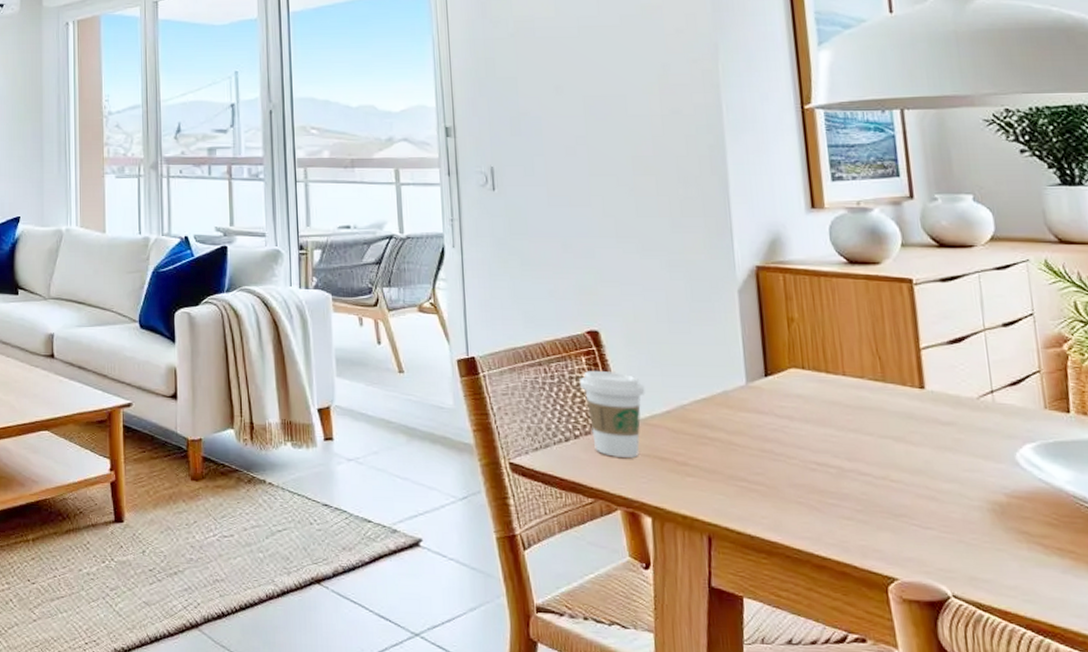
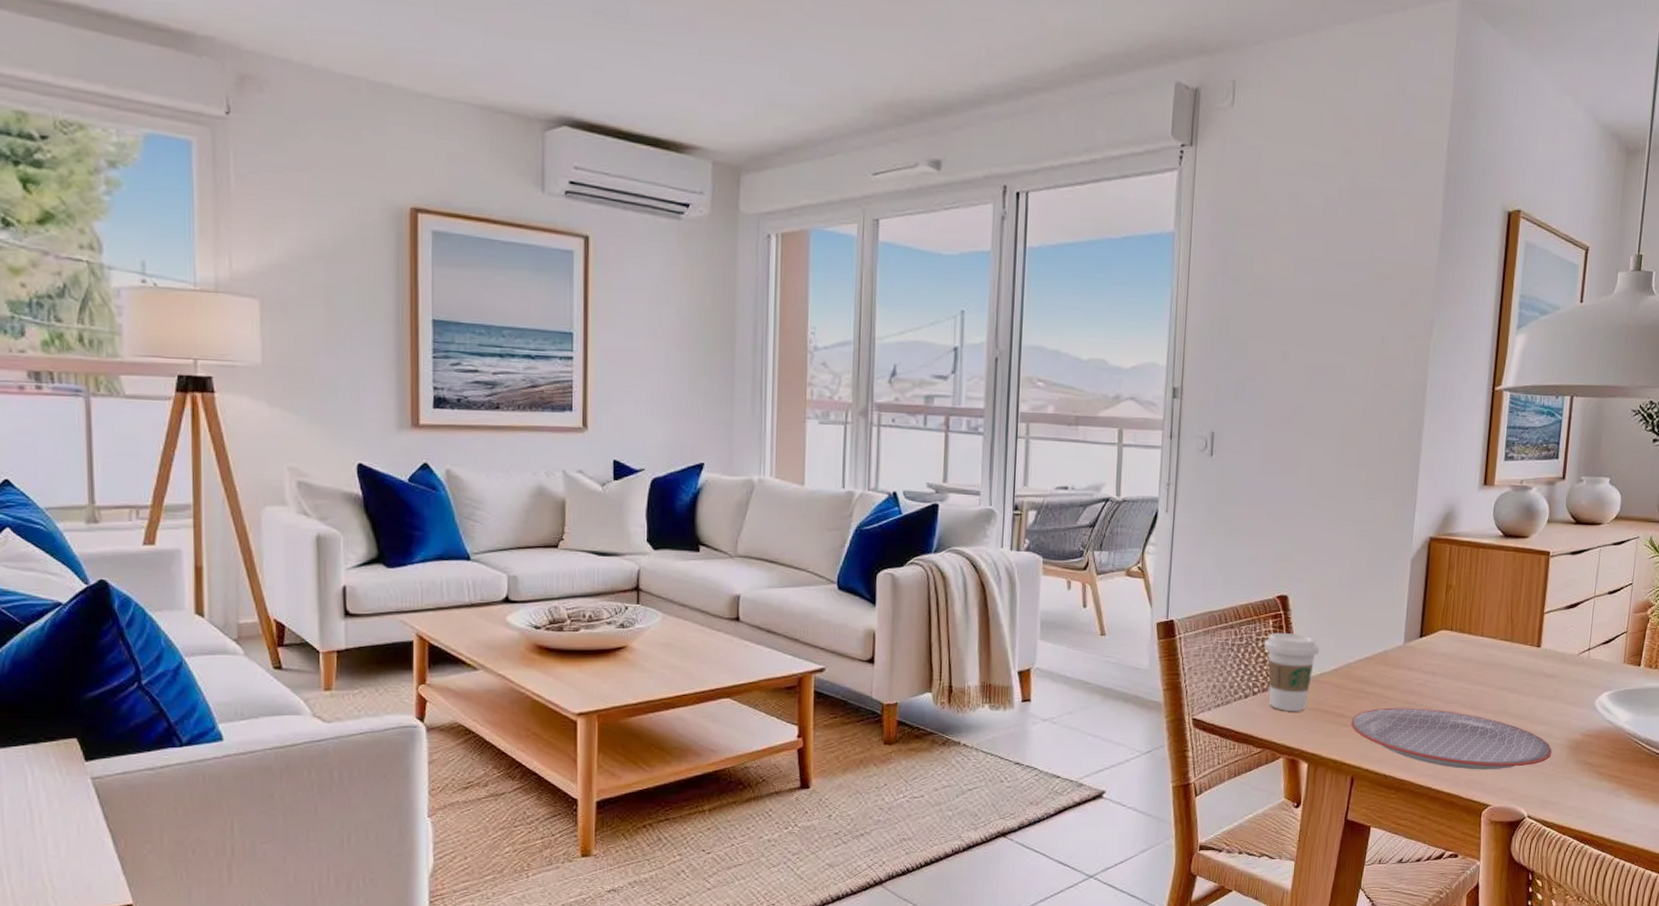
plate: none [696,456,970,536] -> present [1351,707,1552,770]

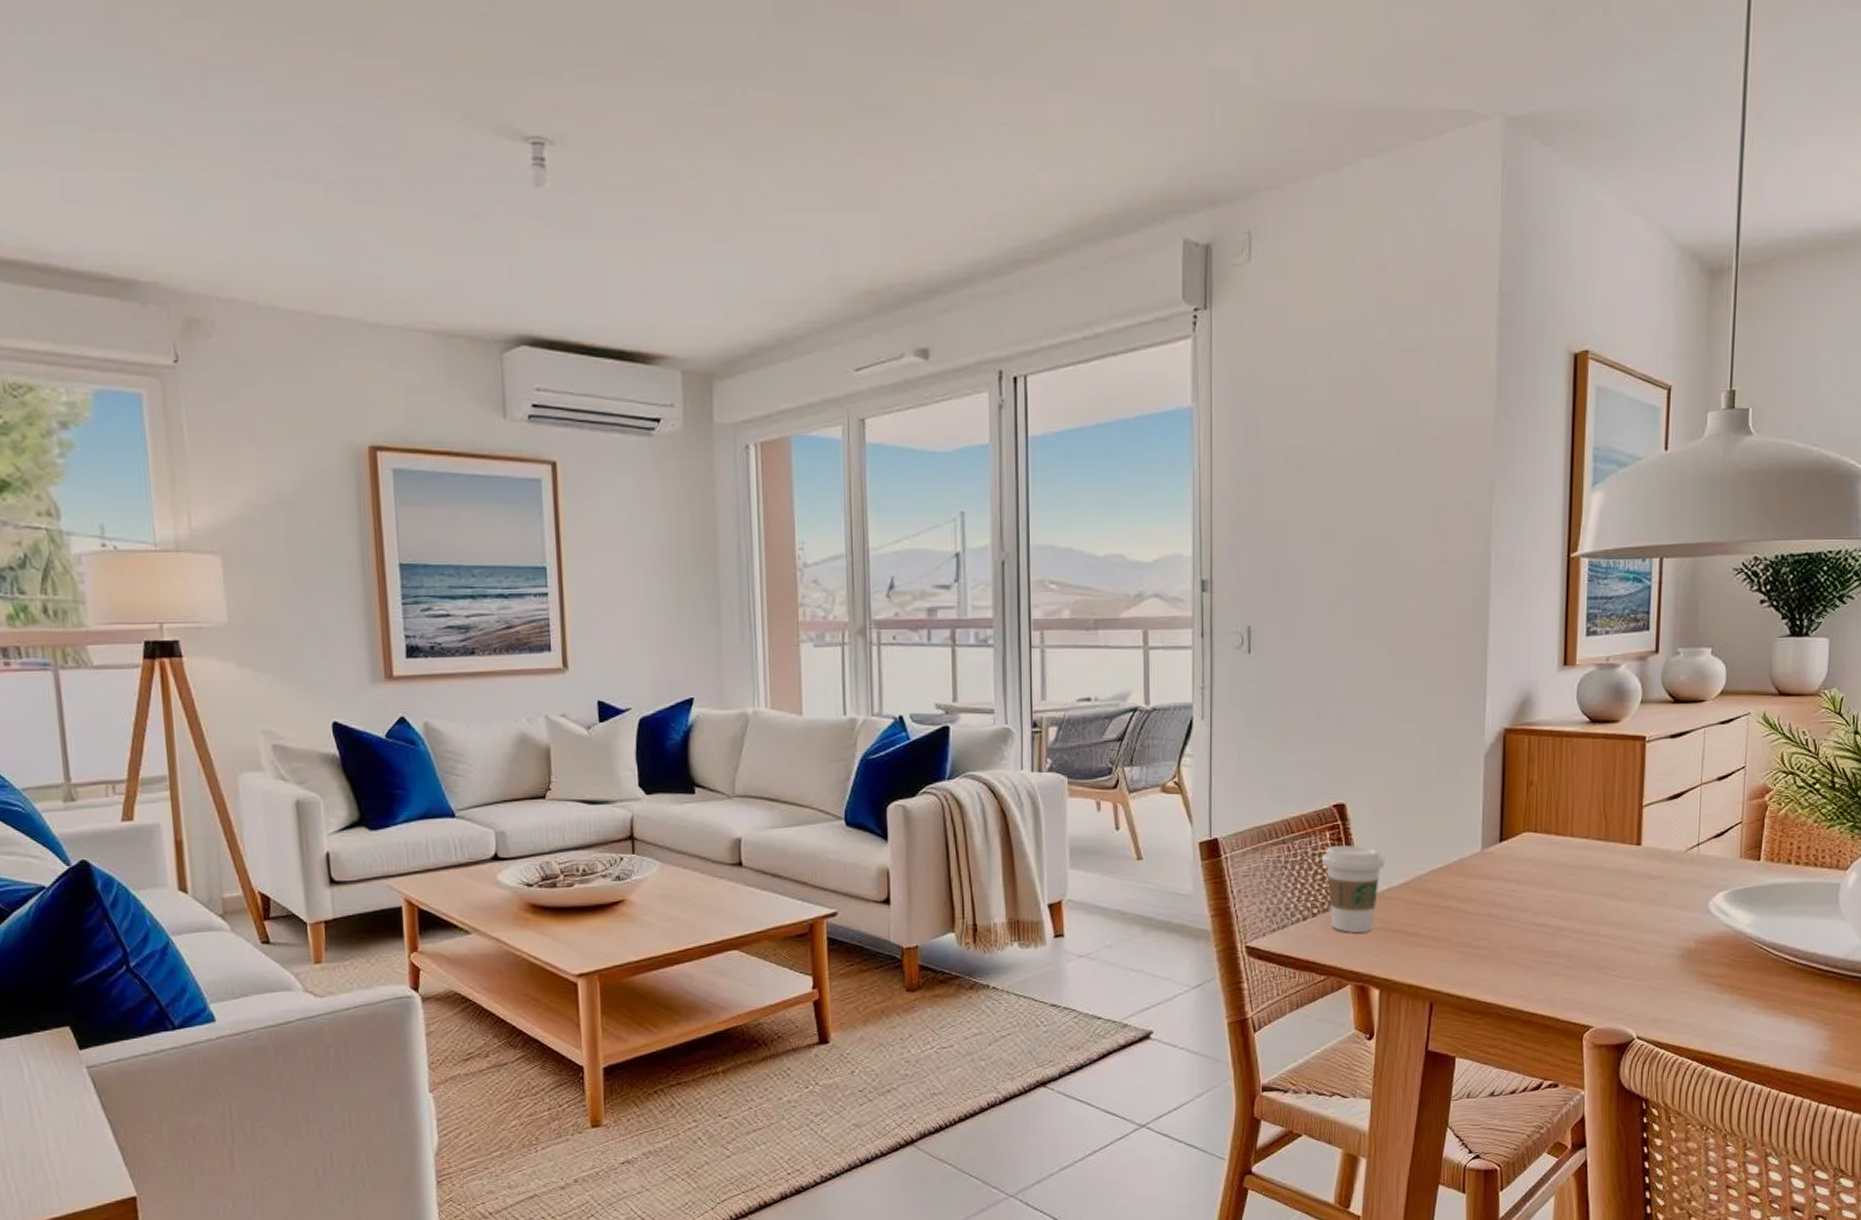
plate: present [1351,707,1552,770] -> none [1426,921,1662,988]

